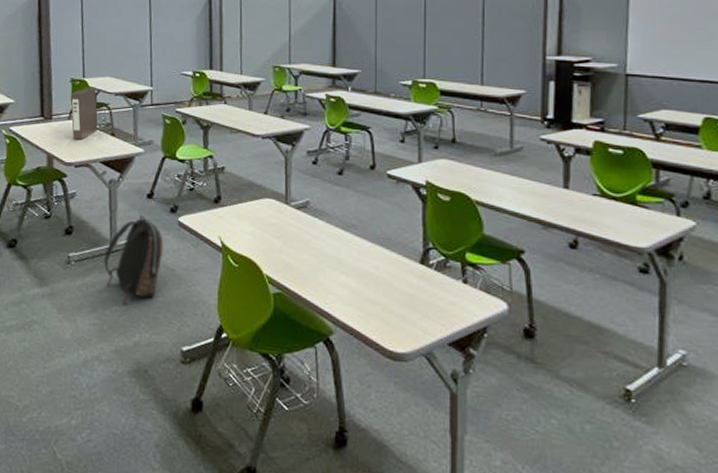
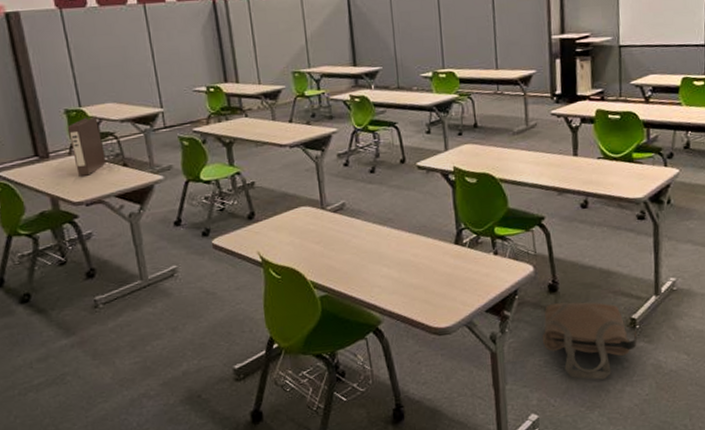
backpack: present [103,215,164,305] -> none [135,244,201,338]
tote bag: none [512,351,633,456] -> present [542,302,638,380]

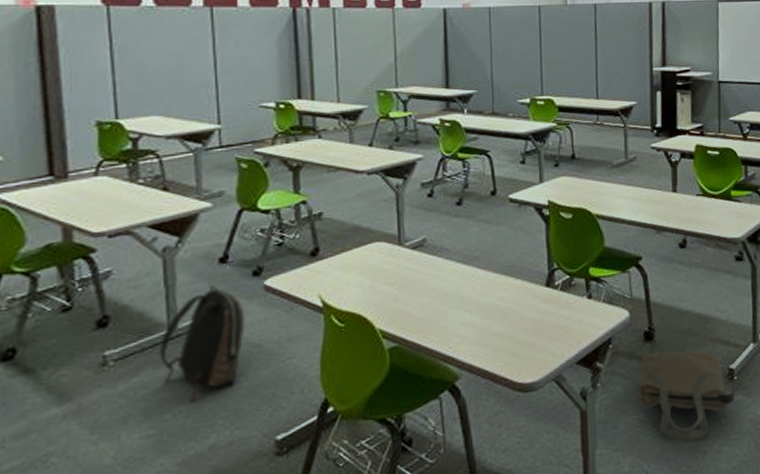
binder: present [67,116,106,176] -> none [96,130,141,202]
backpack: none [135,244,201,338] -> present [158,286,245,403]

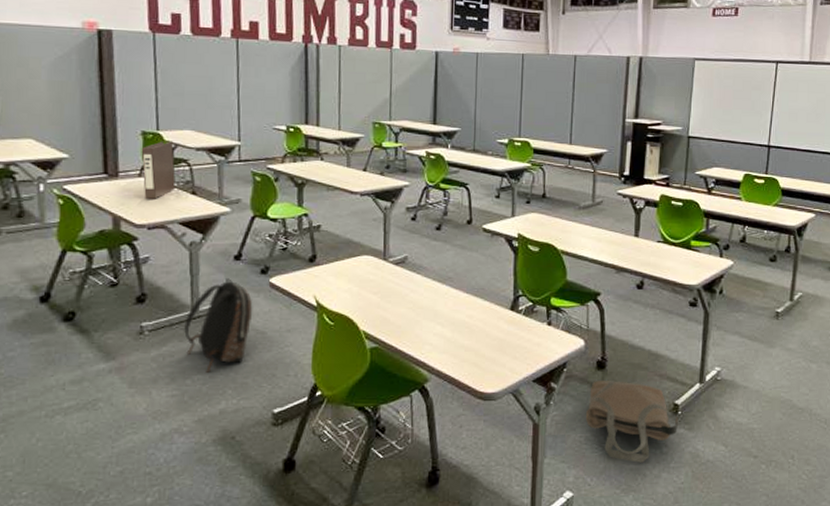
binder: none [96,130,141,202] -> present [141,141,175,199]

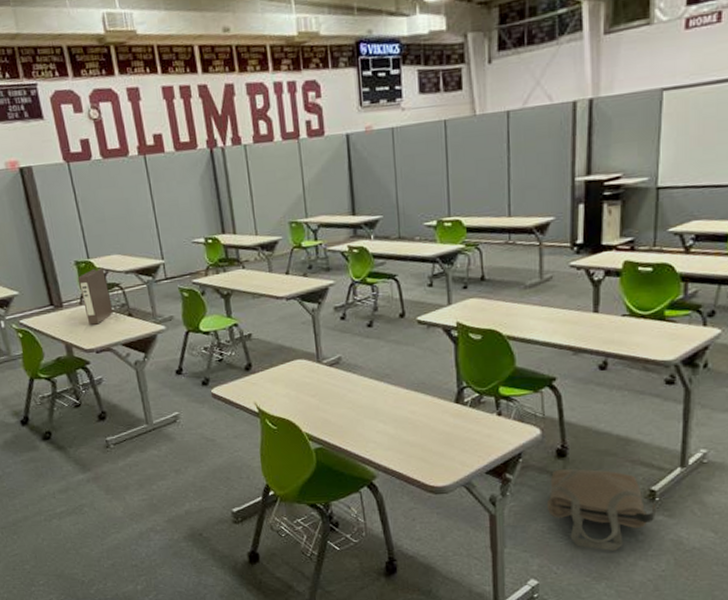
backpack: present [183,278,253,373] -> none [142,392,201,479]

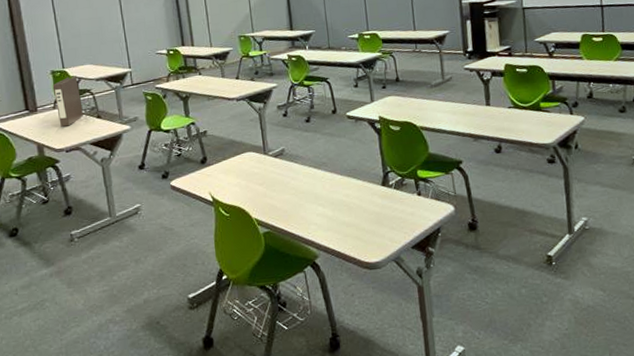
tote bag: present [546,469,657,551] -> none [464,239,555,314]

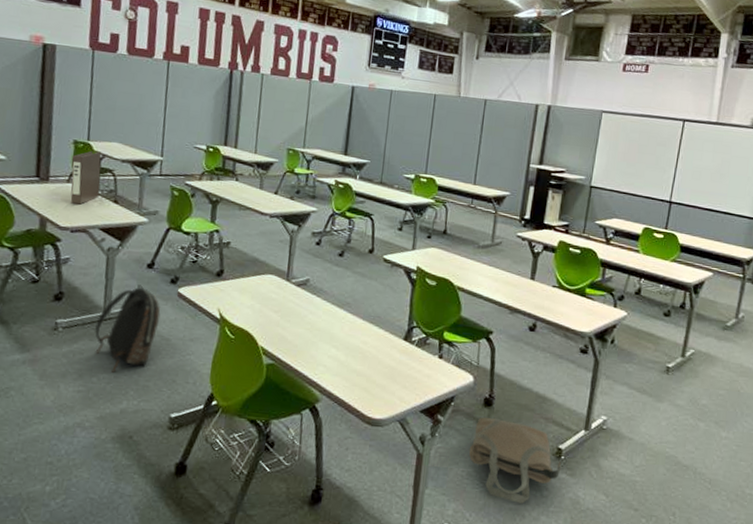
backpack: none [105,186,161,269] -> present [94,284,161,373]
tote bag: none [464,239,555,314] -> present [469,417,561,503]

